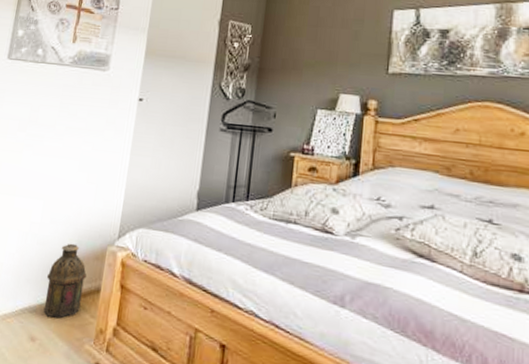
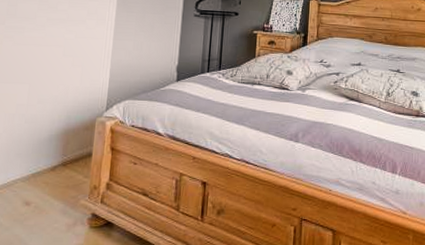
lantern: present [43,243,87,319] -> none [36,118,77,183]

